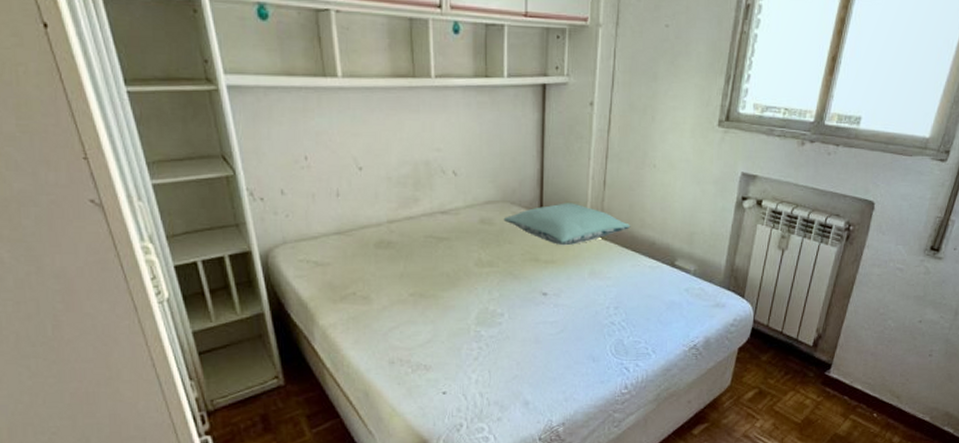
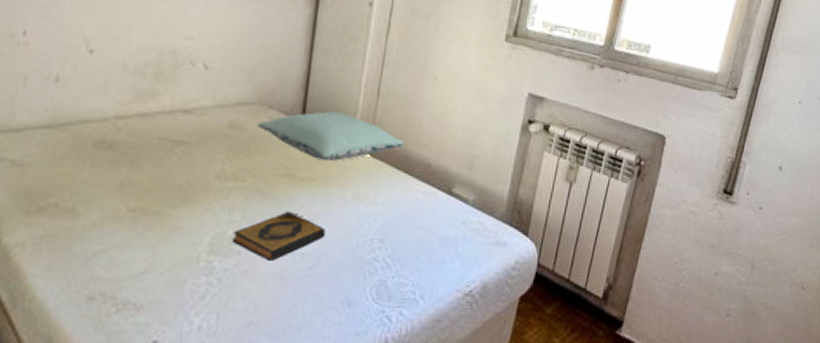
hardback book: none [494,289,569,329] -> present [232,211,326,261]

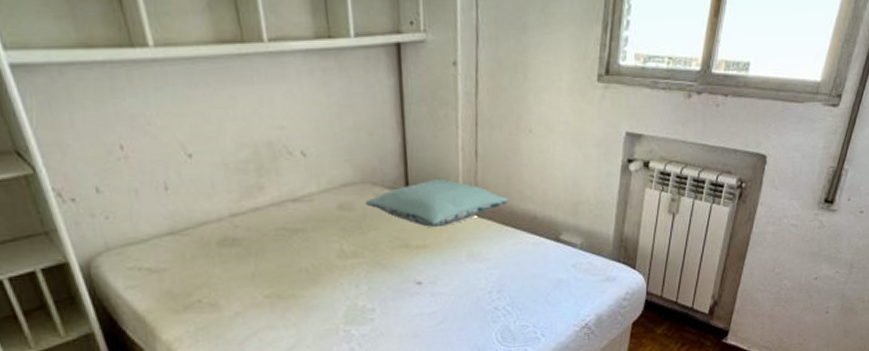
hardback book: present [232,211,326,261] -> none [363,278,447,323]

